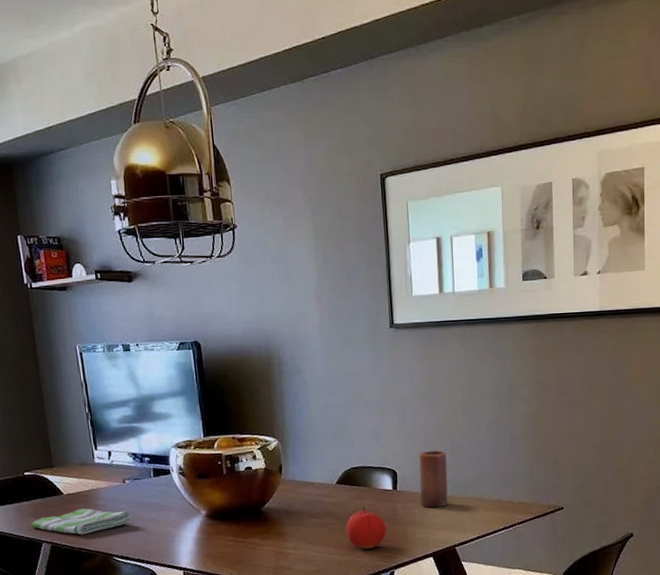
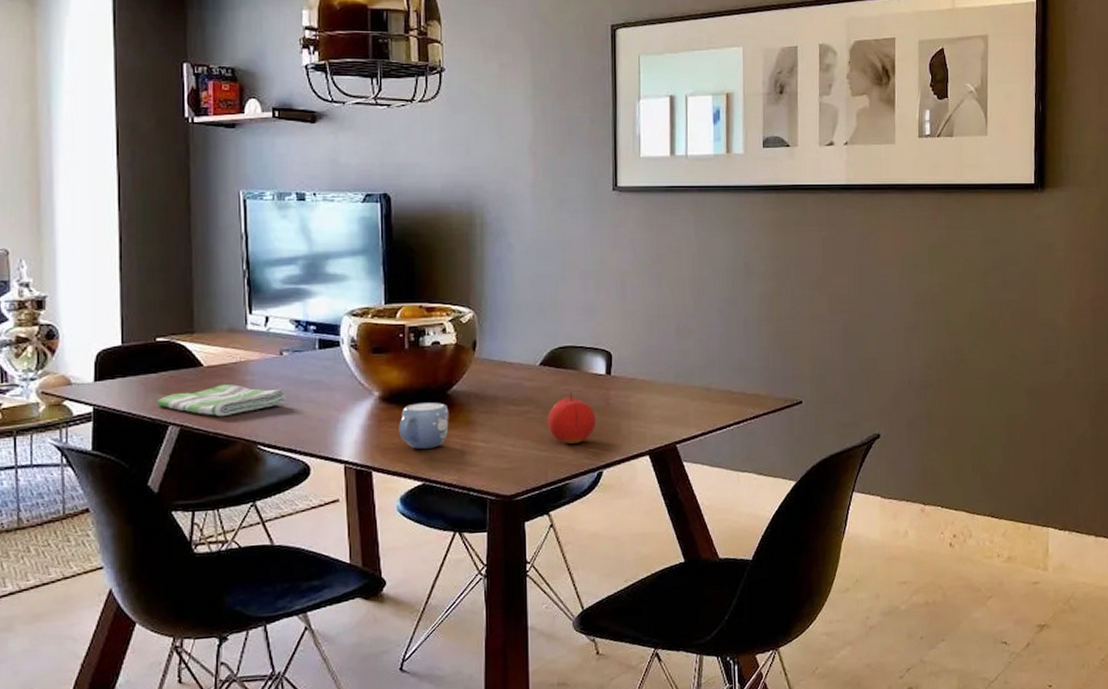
mug: none [224,517,265,557] -> present [399,402,449,449]
candle: present [419,450,448,508] -> none [638,331,671,397]

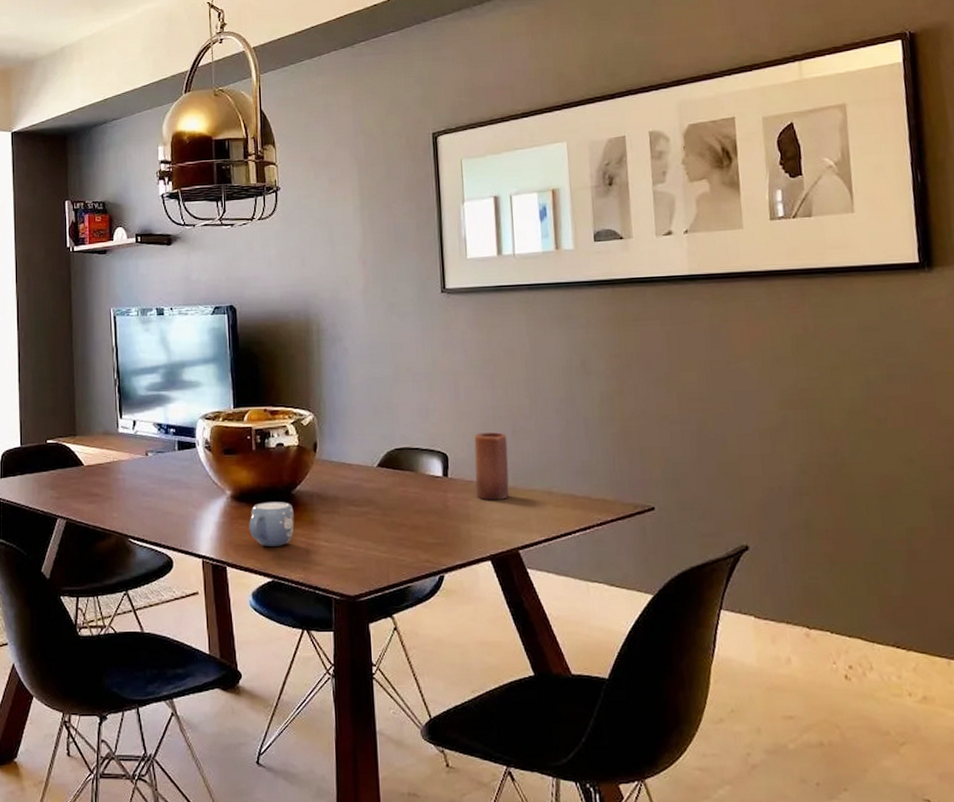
dish towel: present [157,384,287,417] -> none [48,481,152,512]
fruit: present [547,391,596,445] -> none [387,493,435,547]
candle: none [638,331,671,397] -> present [474,432,509,500]

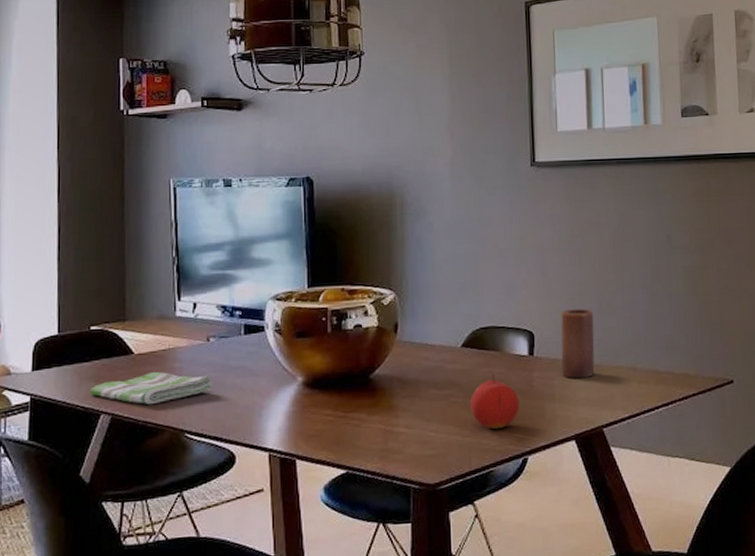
dish towel: none [48,481,152,512] -> present [90,371,214,405]
mug: present [249,501,294,546] -> none [322,387,372,436]
fruit: none [387,493,435,547] -> present [470,373,520,430]

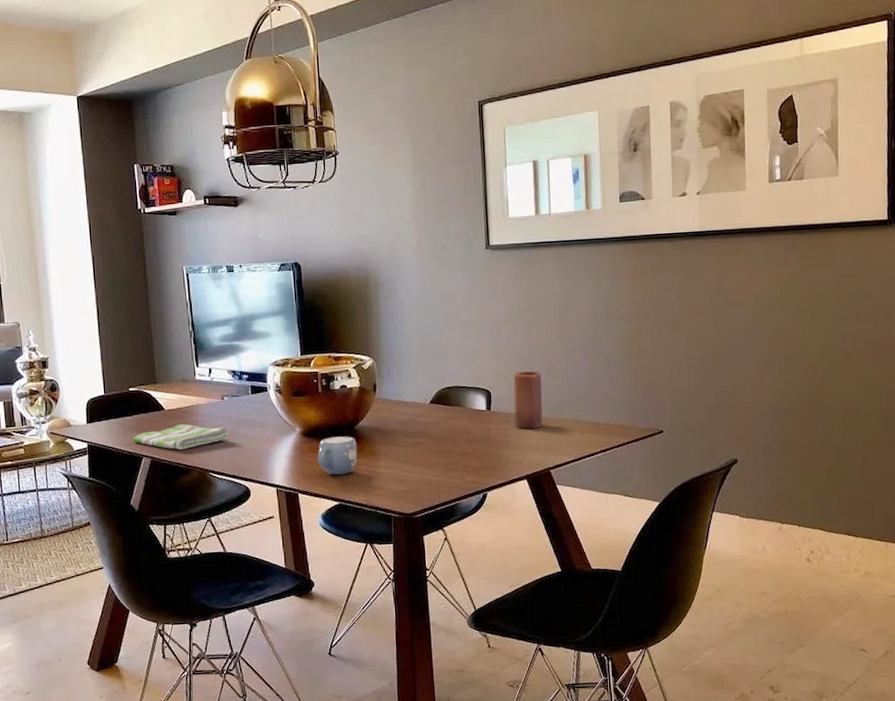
mug: none [322,387,372,436] -> present [317,436,358,475]
fruit: present [470,373,520,430] -> none [438,425,480,471]

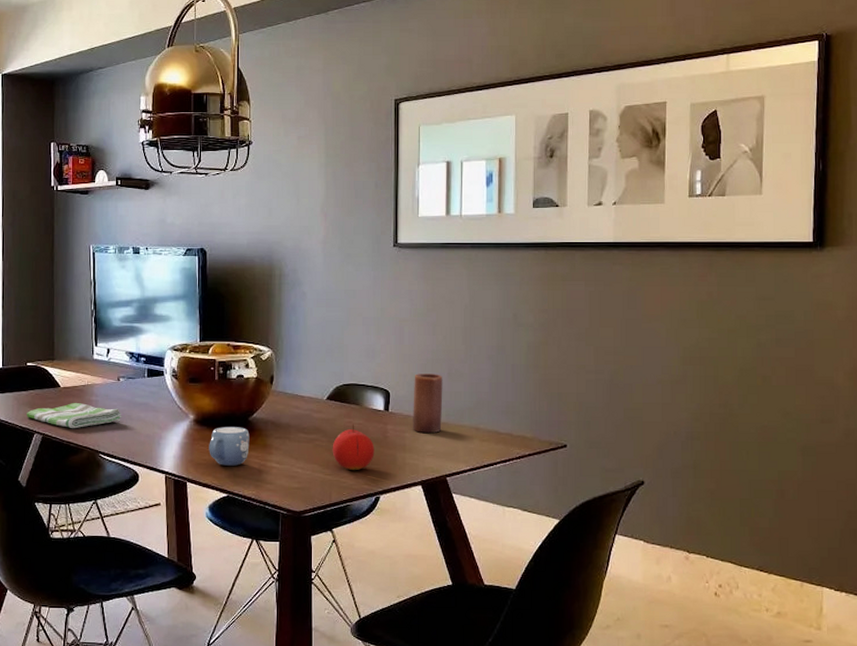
fruit: none [438,425,480,471] -> present [332,424,375,471]

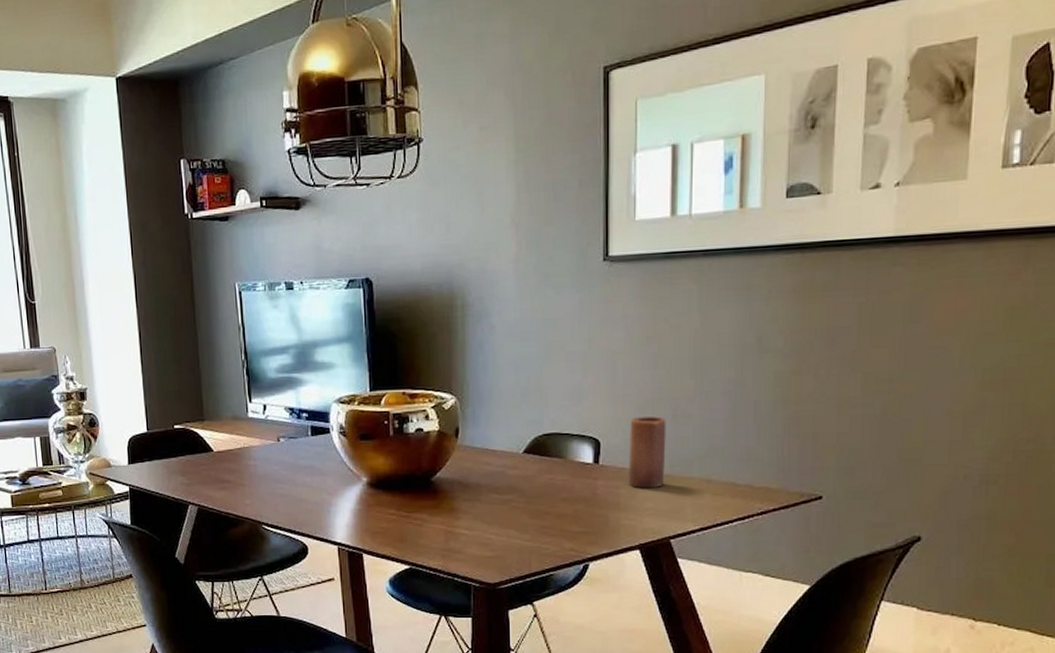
dish towel: present [27,402,122,429] -> none [178,468,285,499]
mug: present [209,427,250,466] -> none [386,489,433,534]
fruit: present [332,424,375,471] -> none [531,480,582,535]

